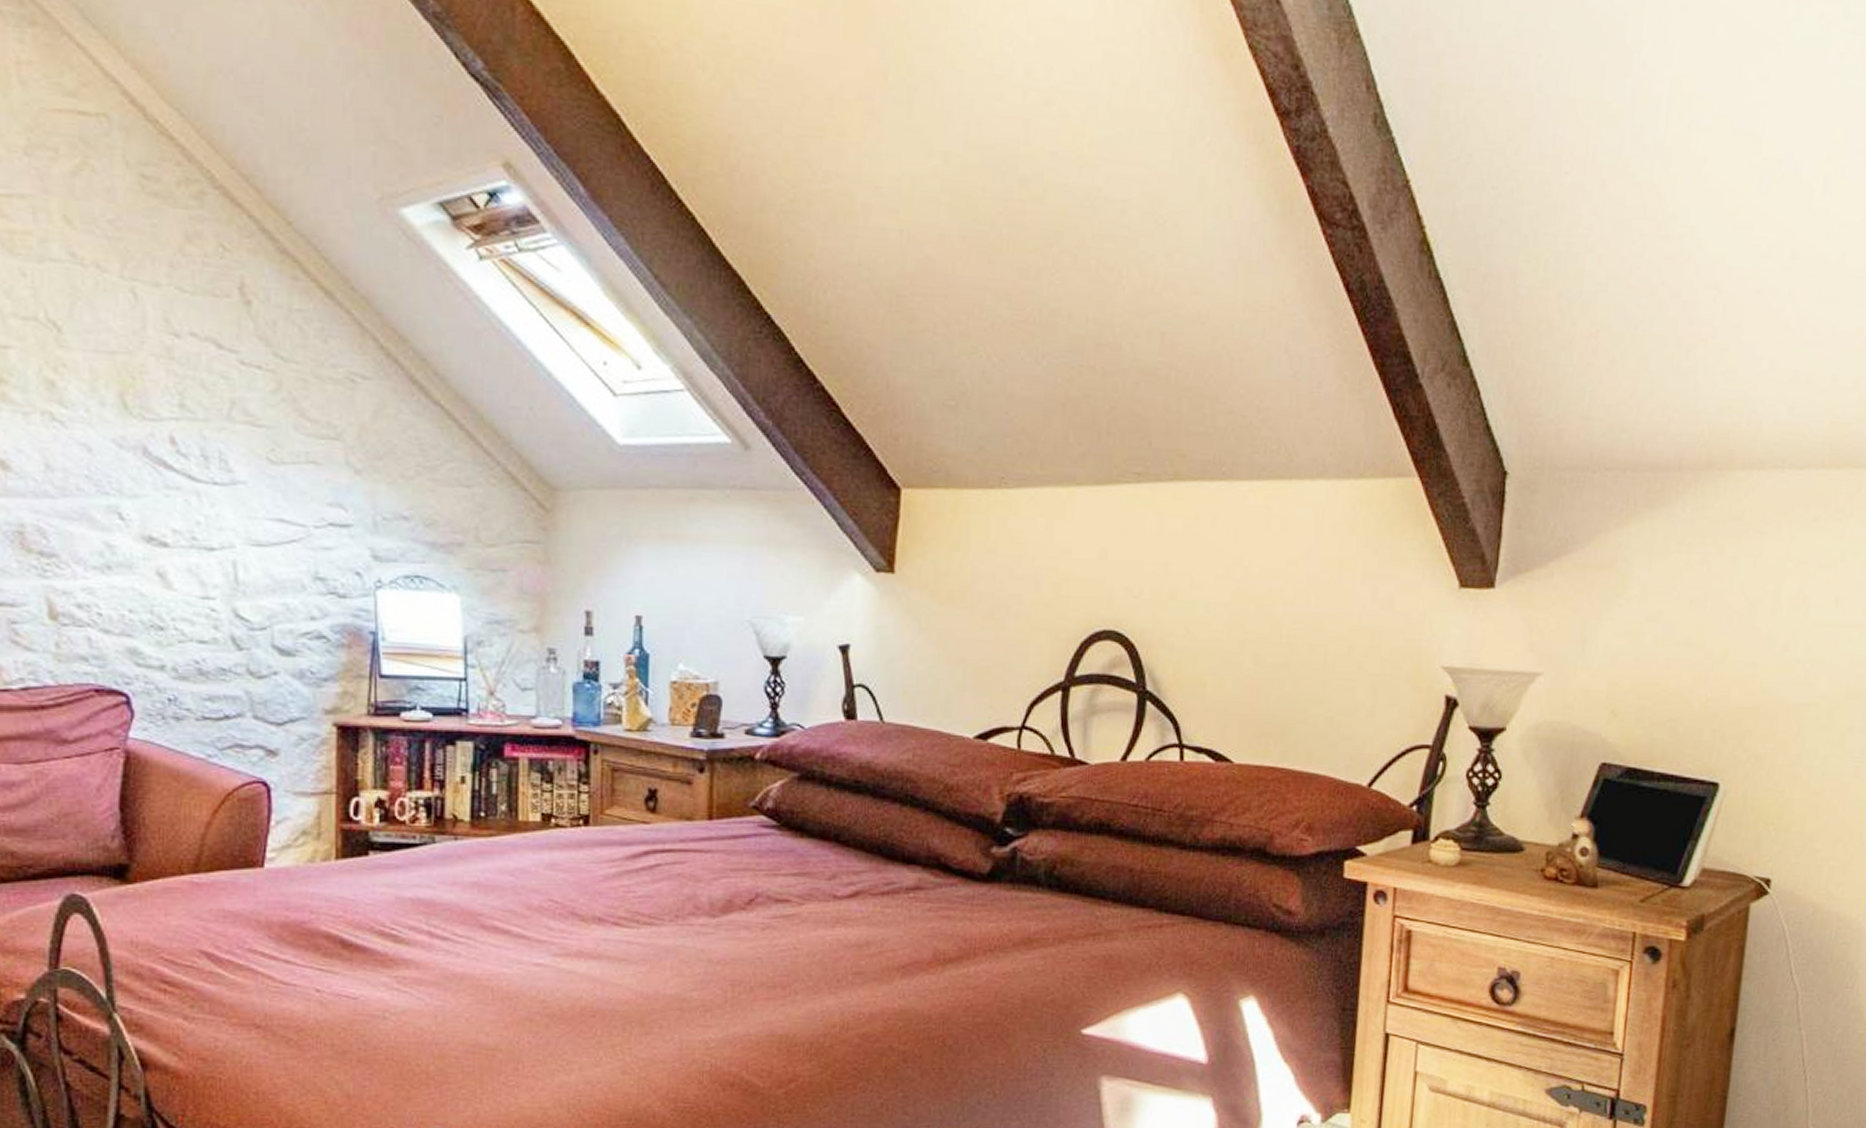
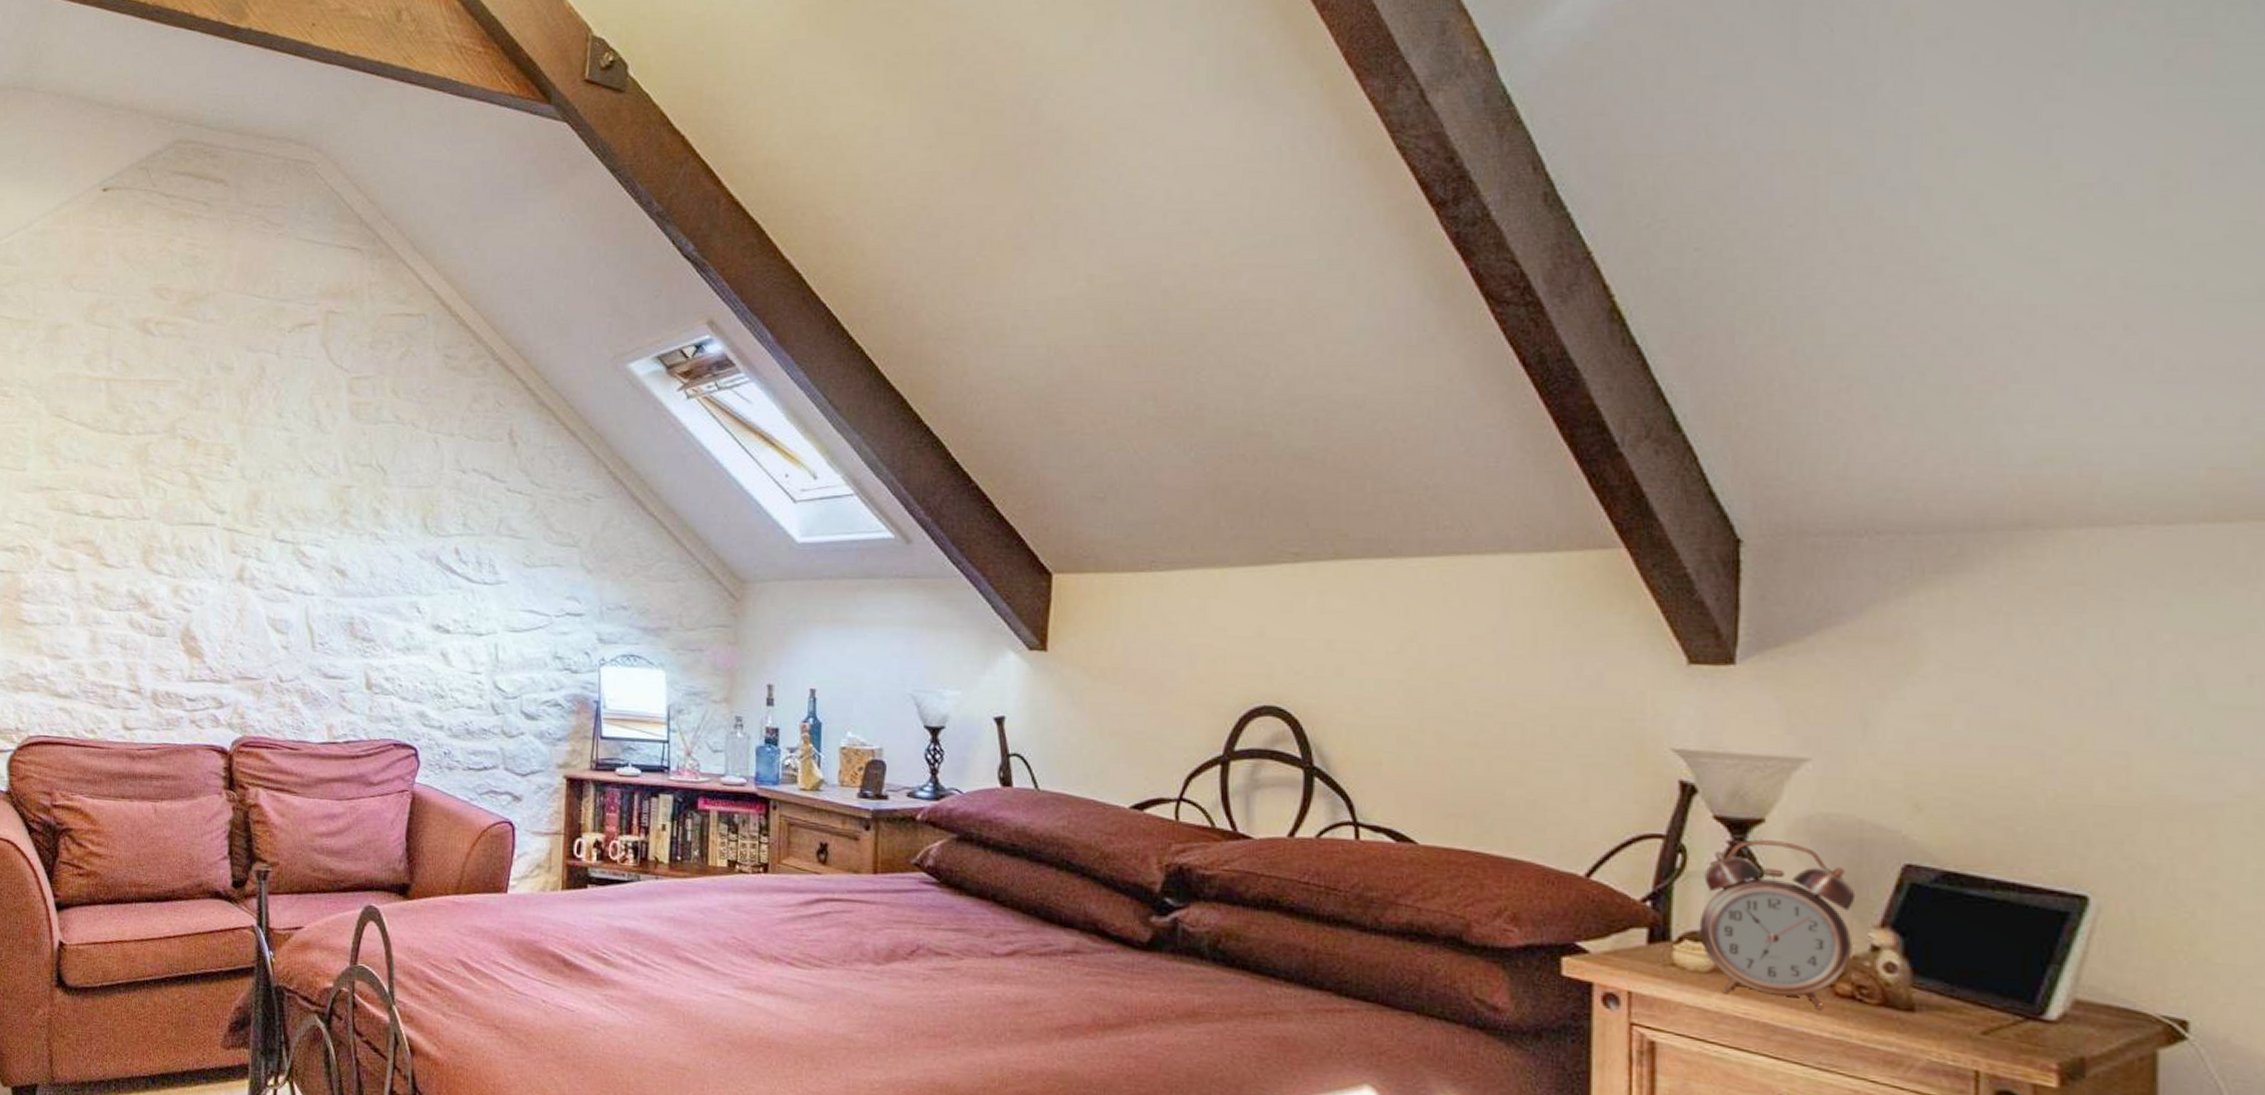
alarm clock: none [1450,746,1566,893] -> present [1699,839,1856,1012]

